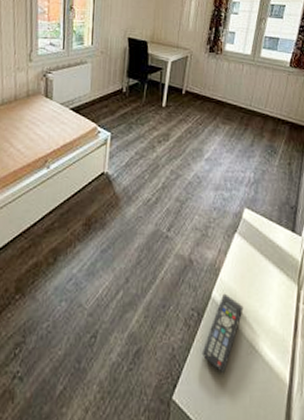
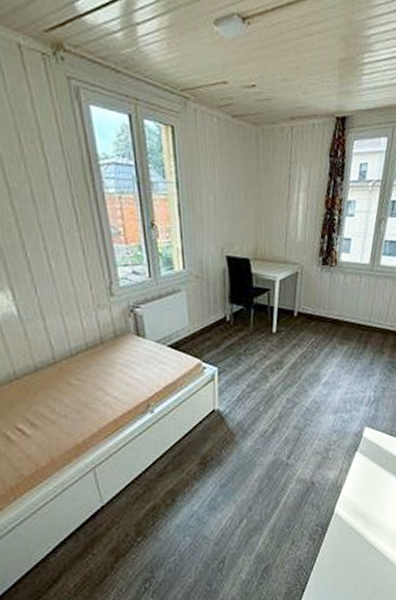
remote control: present [202,293,244,373] -> none [327,507,366,573]

